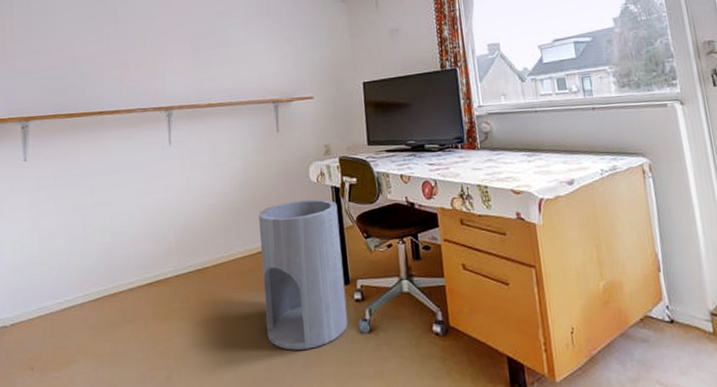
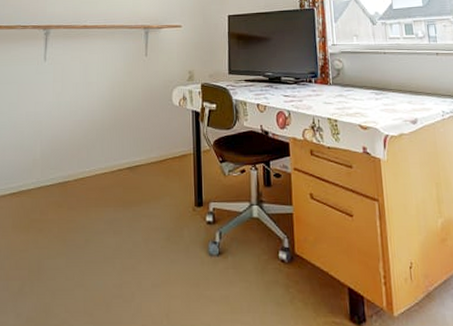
trash can: present [259,199,348,350] -> none [120,122,199,269]

